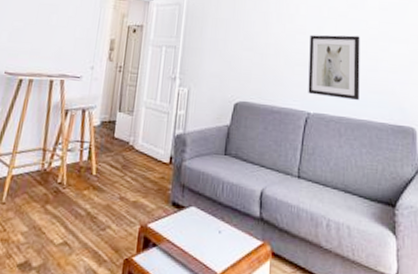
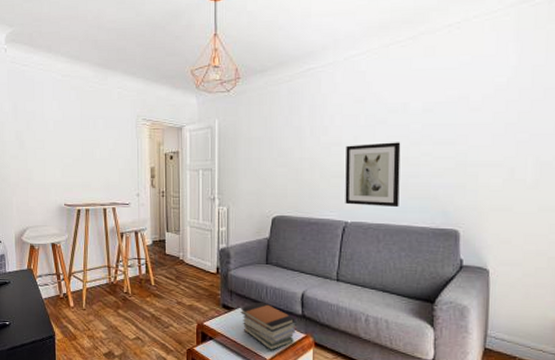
book stack: none [192,199,252,263] -> present [240,301,295,351]

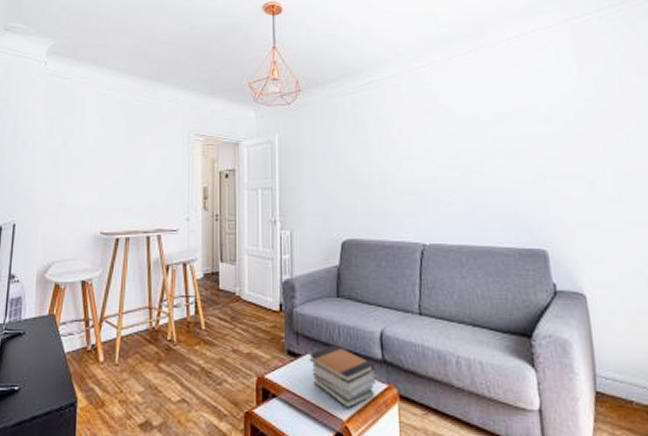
wall art: present [345,142,401,208] -> none [417,155,480,227]

